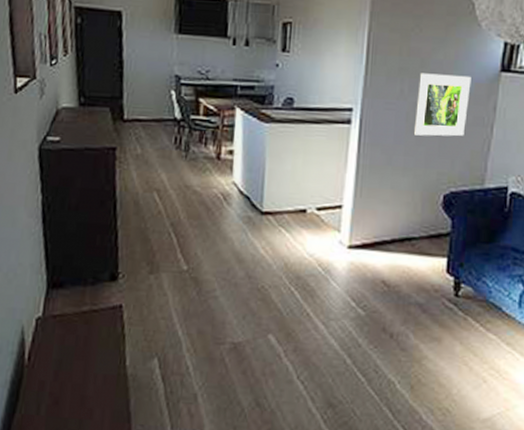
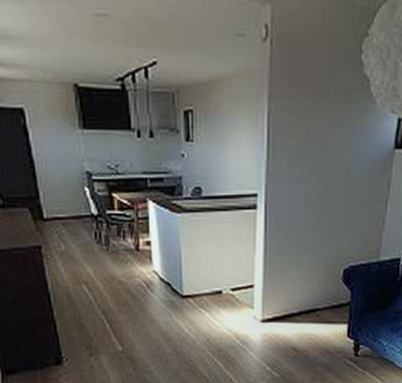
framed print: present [413,73,471,137] -> none [314,154,367,216]

